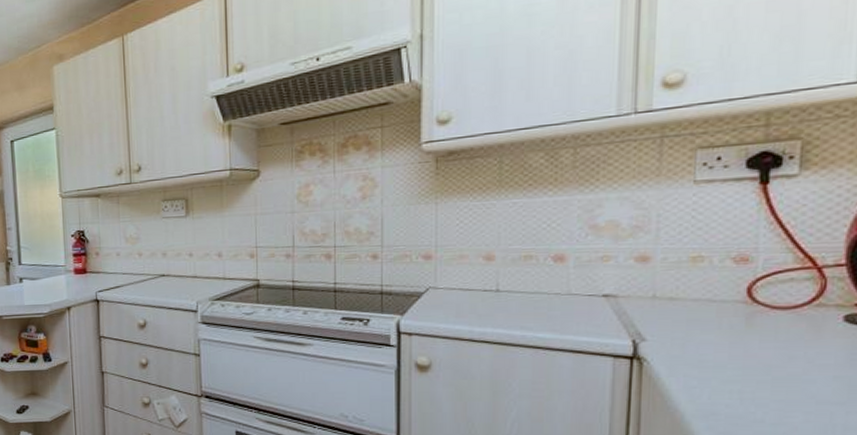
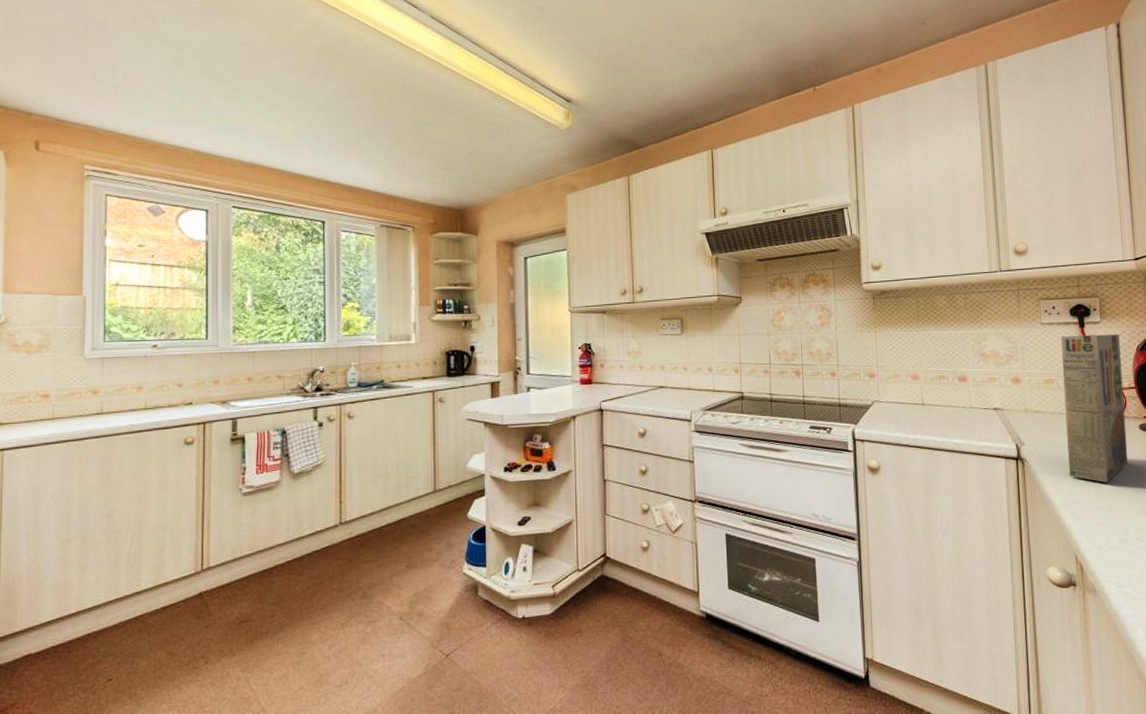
cereal box: none [714,190,830,391] -> present [1060,334,1129,483]

